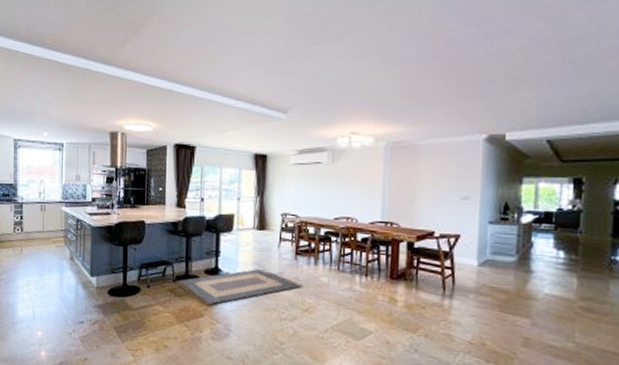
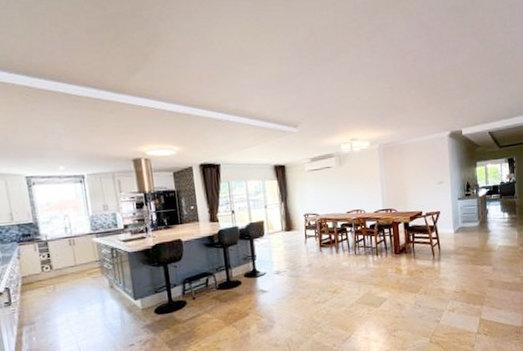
rug: present [175,269,303,306] -> none [218,264,330,305]

